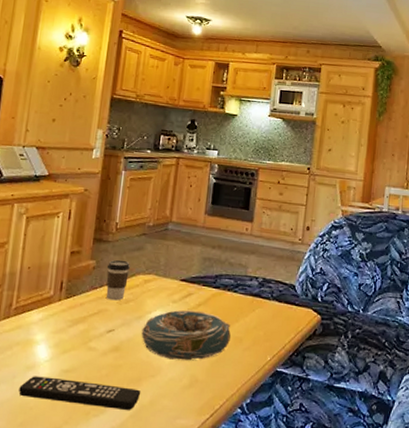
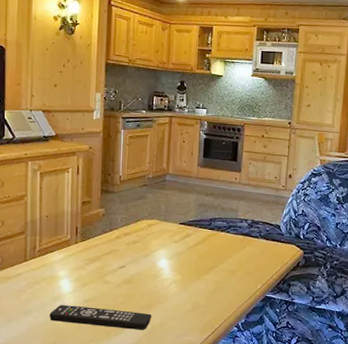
coffee cup: present [106,259,131,301] -> none [115,207,136,242]
decorative bowl: present [141,310,231,361] -> none [149,248,226,290]

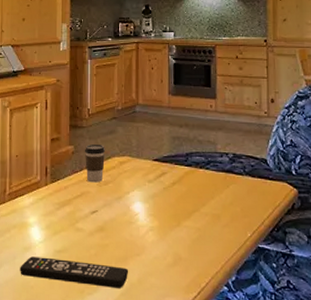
coffee cup: none [115,207,136,242] -> present [85,143,106,183]

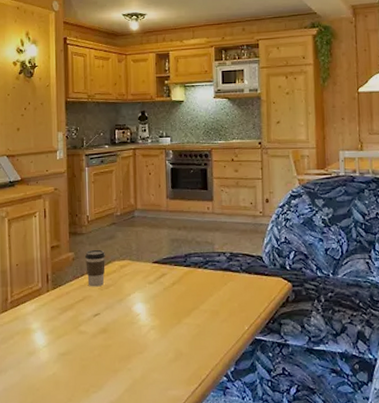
remote control: present [20,256,129,288] -> none [25,360,132,385]

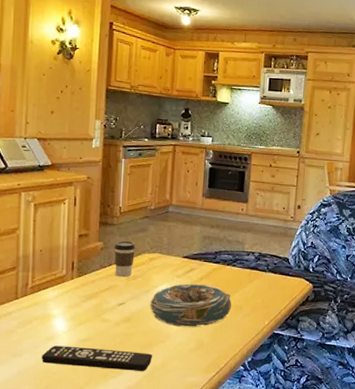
remote control: none [25,360,132,385] -> present [41,345,153,371]
decorative bowl: none [124,289,207,336] -> present [150,283,231,327]

